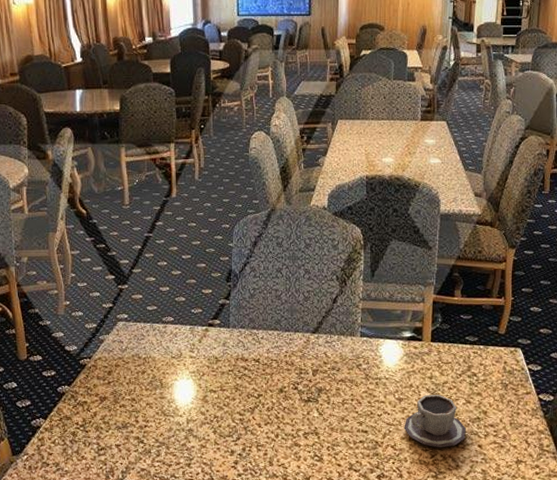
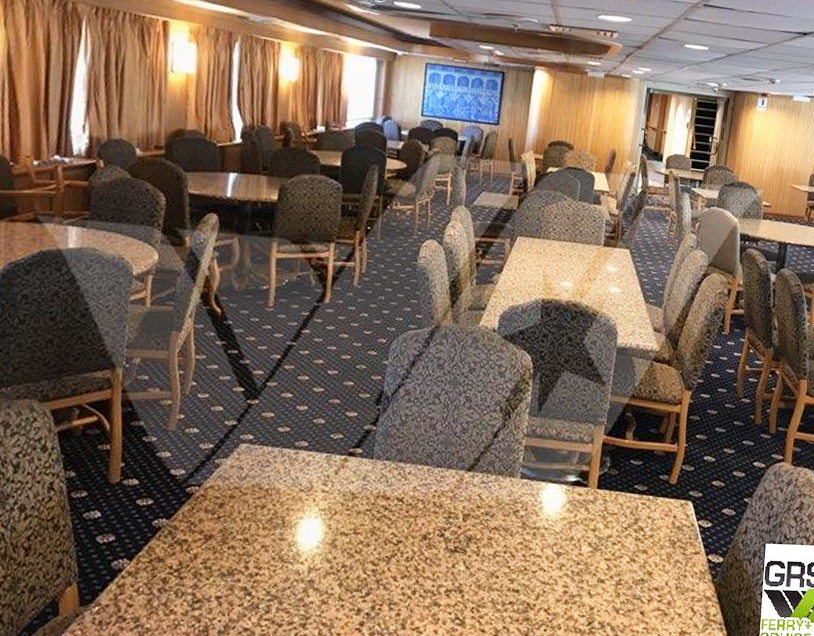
cup: present [404,394,466,448] -> none [560,549,628,614]

